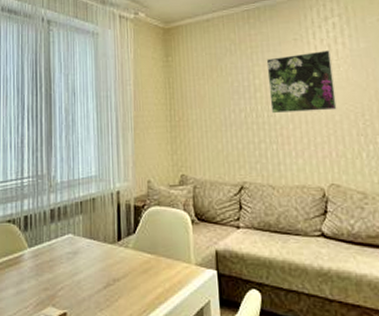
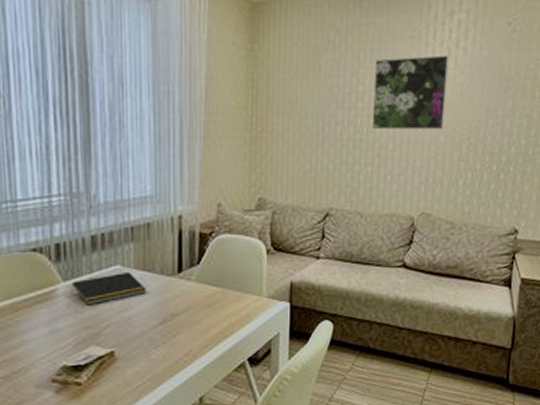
notepad: none [34,239,93,269] -> present [71,271,146,306]

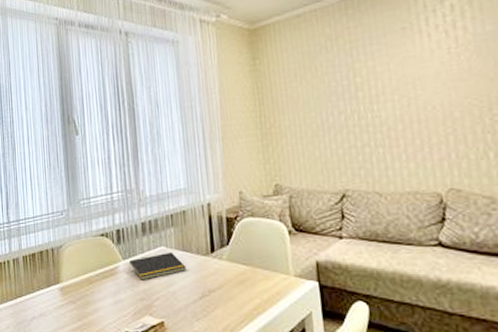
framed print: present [371,55,448,130] -> none [368,37,457,114]

